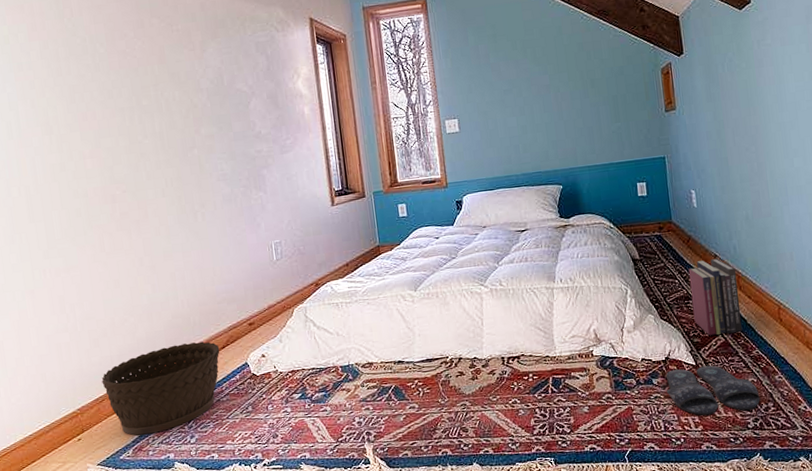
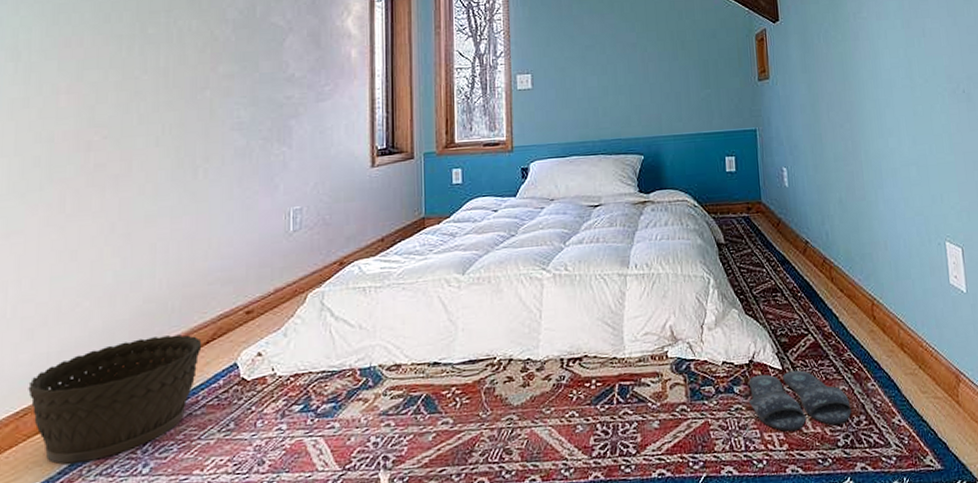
books: present [688,259,743,336] -> none [777,246,834,335]

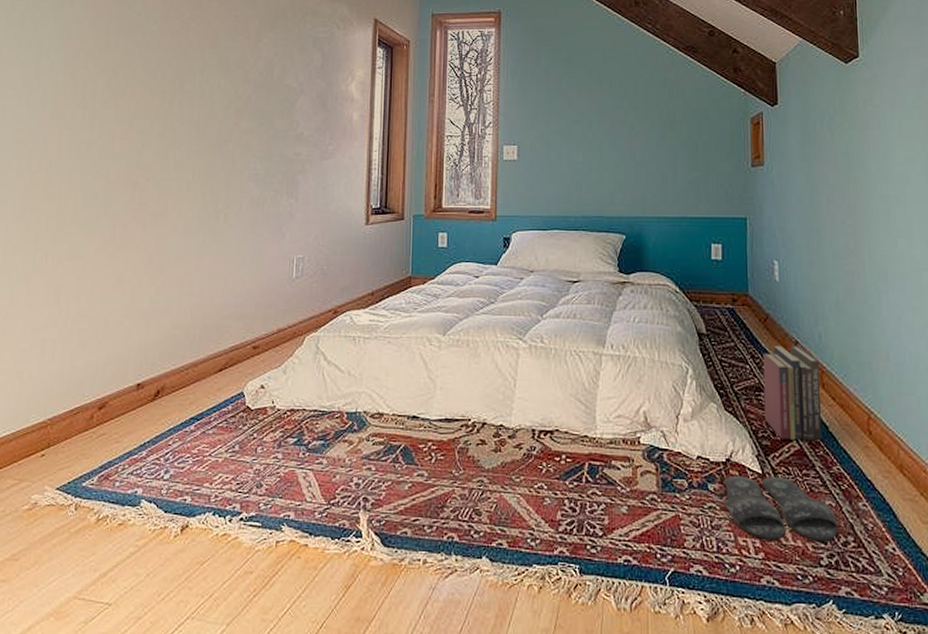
basket: present [28,334,202,465] -> none [81,360,216,461]
books: none [777,246,834,335] -> present [762,346,823,441]

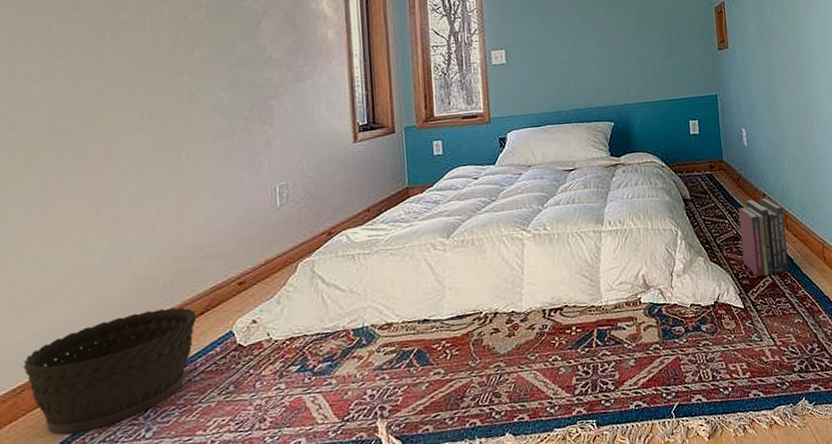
basket: none [81,360,216,461] -> present [23,307,197,435]
slippers: present [723,476,838,542] -> none [714,307,806,362]

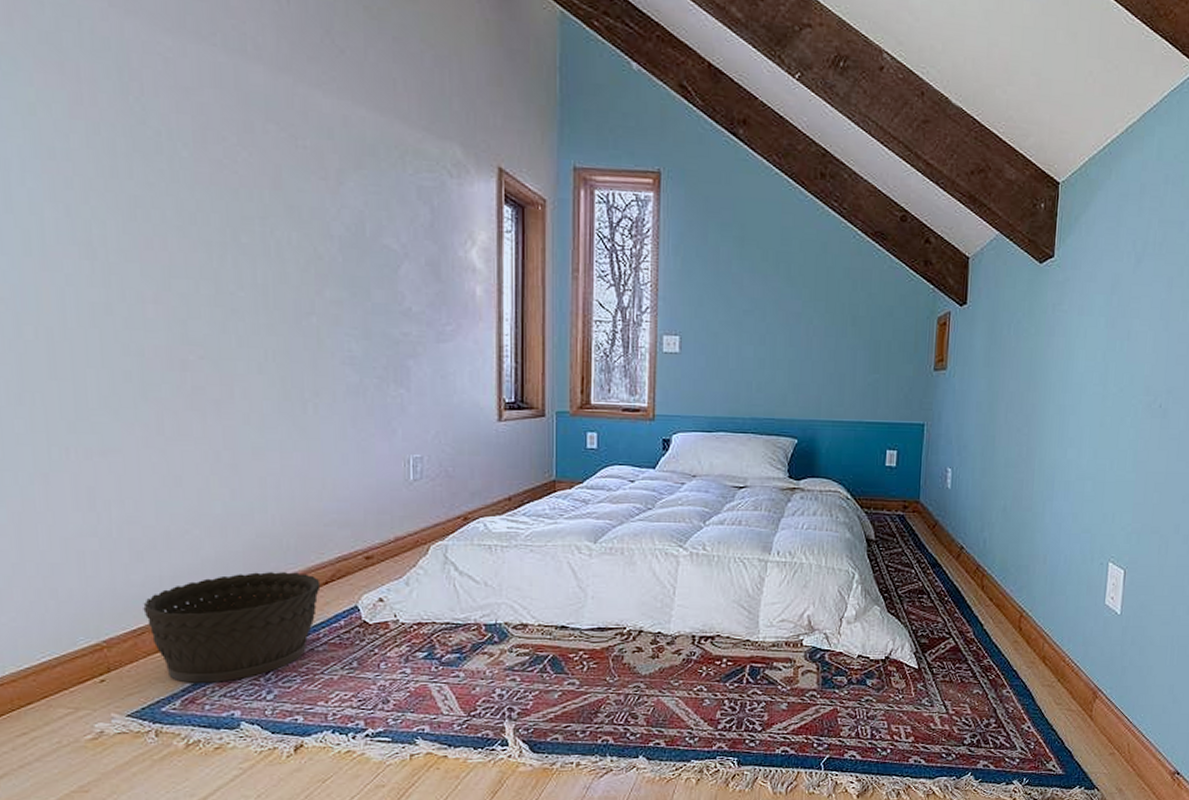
books: present [738,198,789,277] -> none [925,551,982,638]

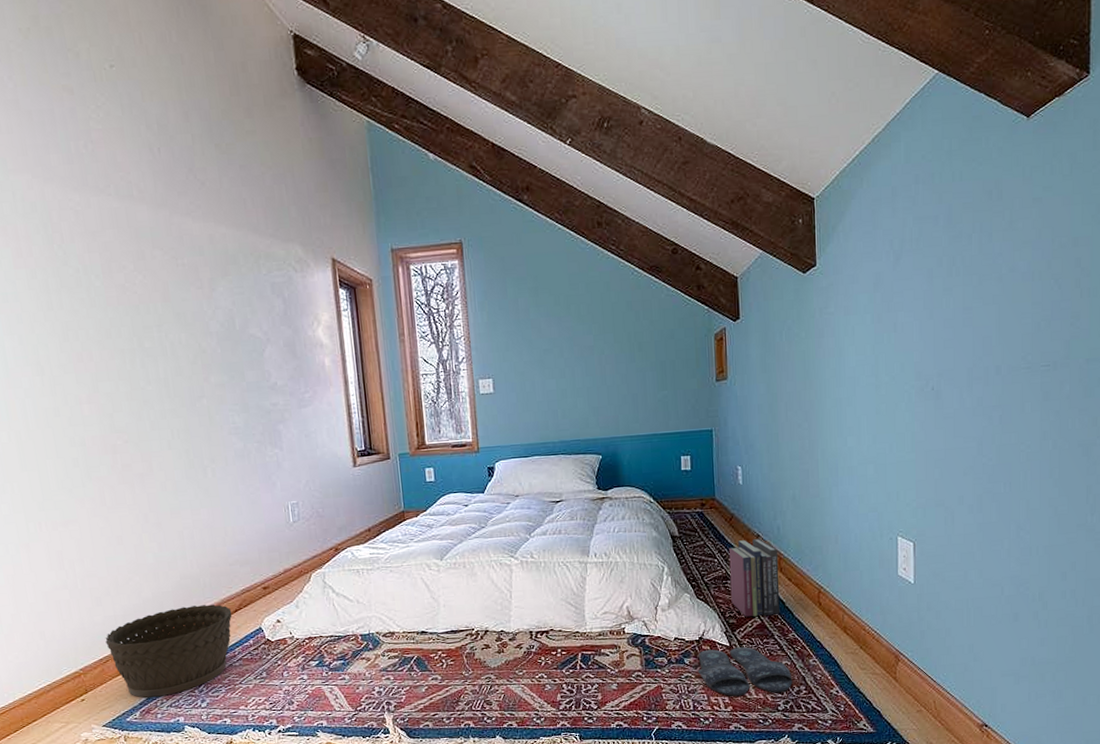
slippers: none [880,671,983,726] -> present [697,647,793,697]
books: none [925,551,982,638] -> present [728,539,780,617]

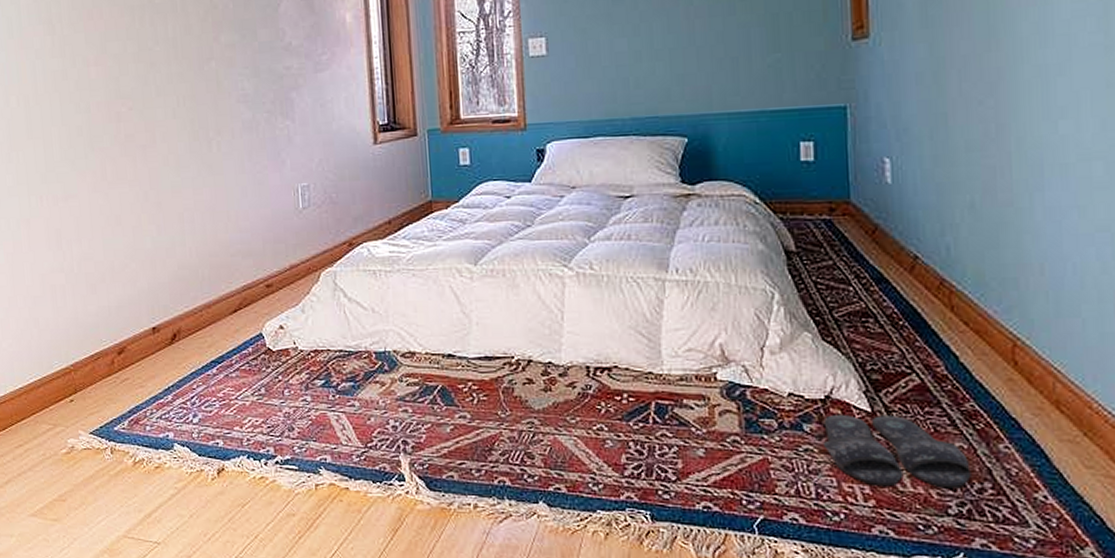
basket: present [105,604,233,698] -> none [97,301,231,405]
books: present [728,539,780,617] -> none [870,262,951,374]

